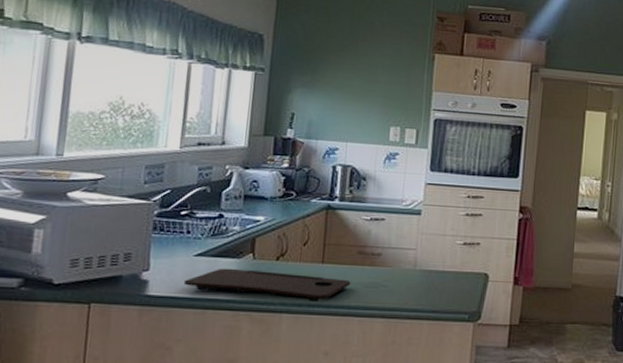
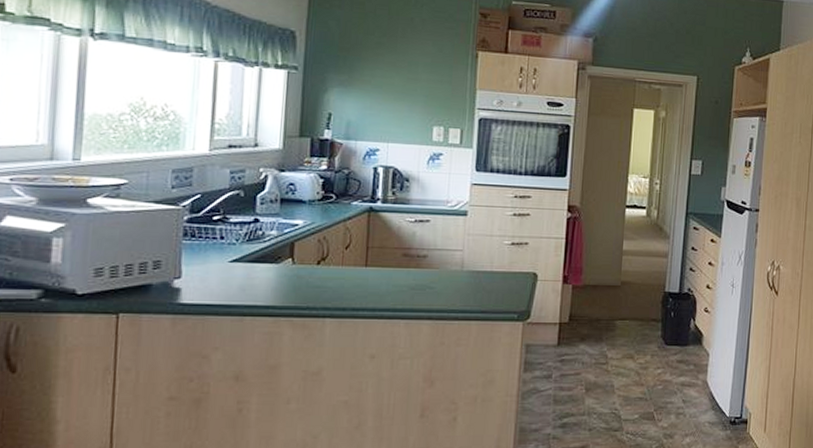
cutting board: present [183,268,351,302] -> none [219,273,396,305]

